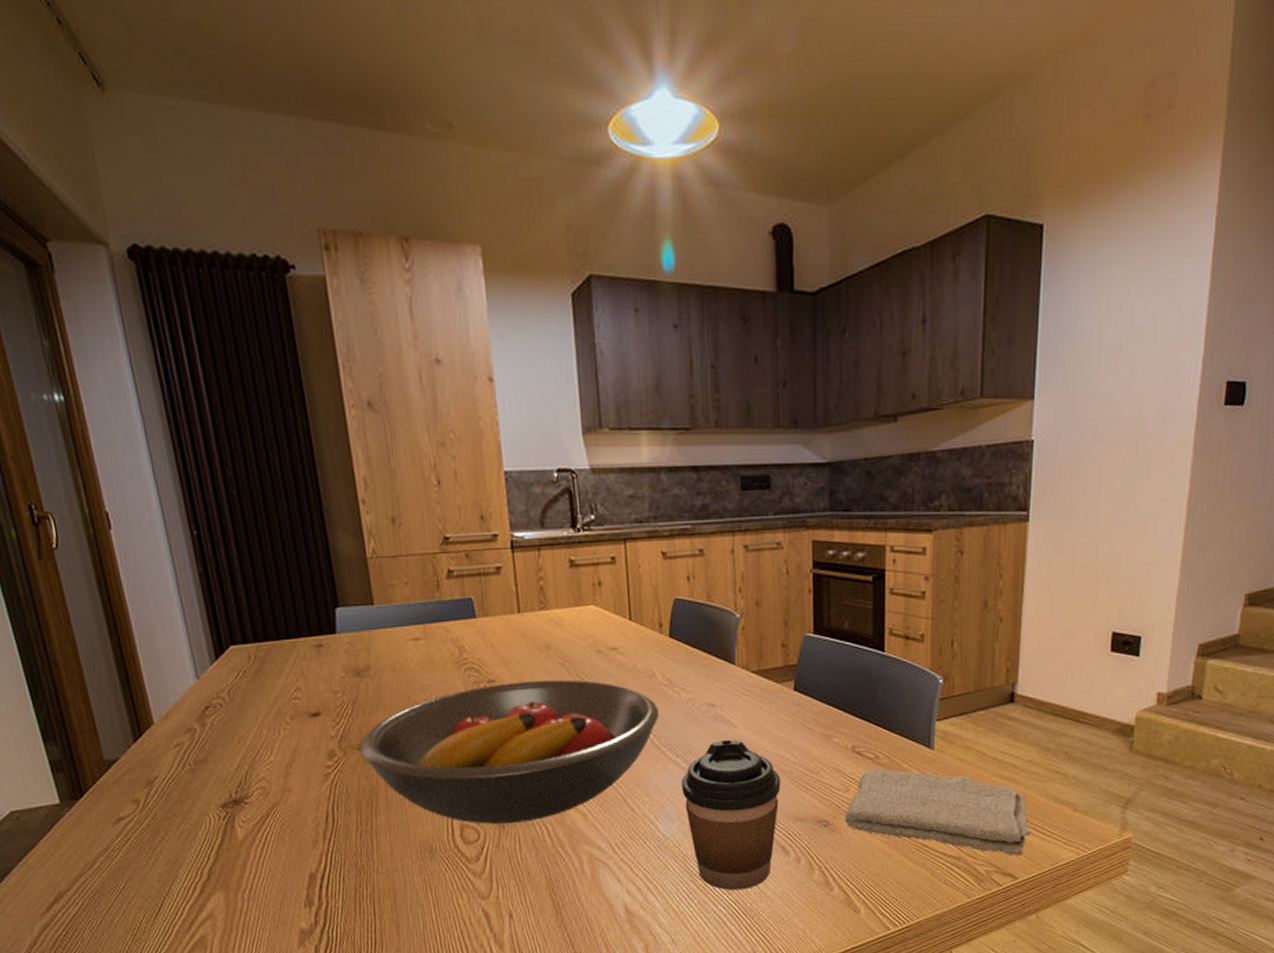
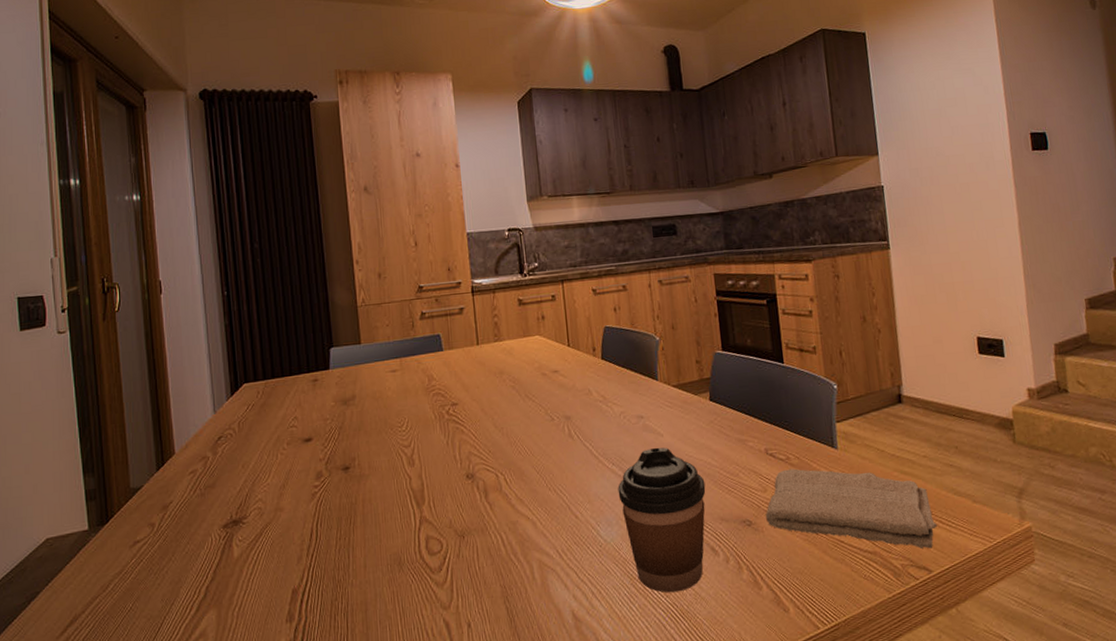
fruit bowl: present [359,679,659,824] -> none [343,400,596,536]

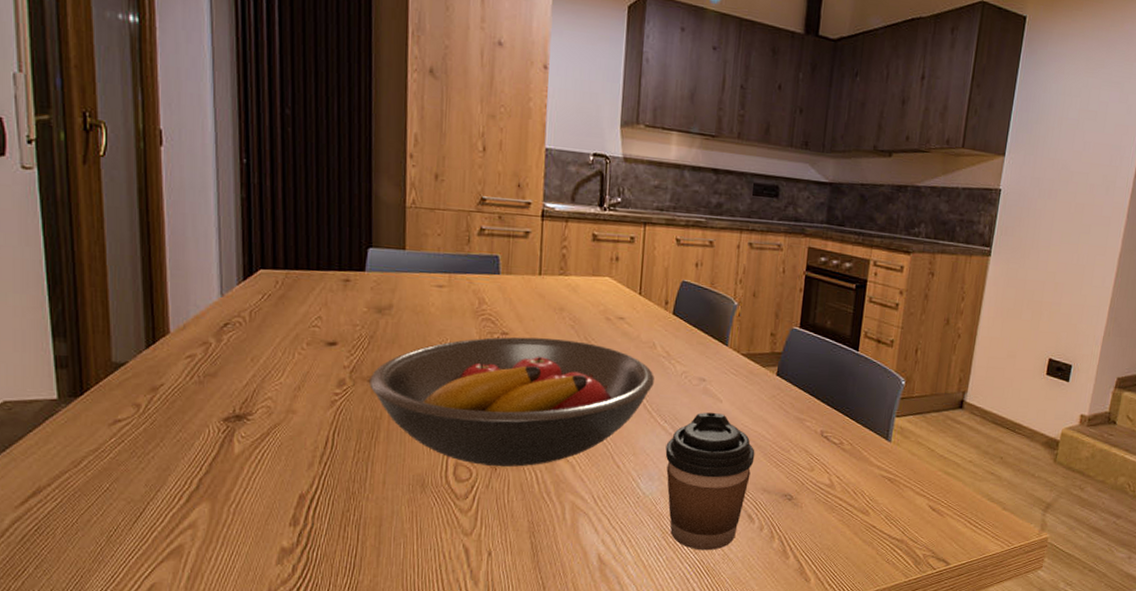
fruit bowl: none [343,400,596,536] -> present [369,337,654,467]
washcloth: present [766,468,937,549] -> none [807,453,965,544]

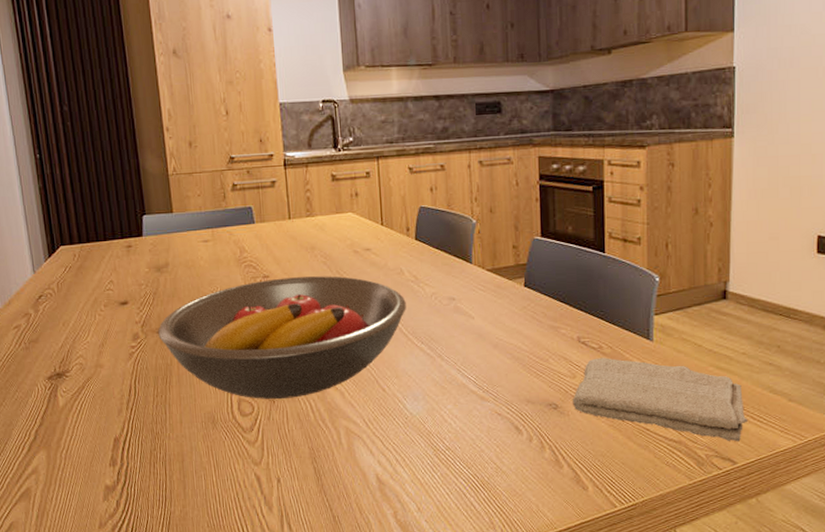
coffee cup: present [665,412,755,551] -> none [426,330,514,465]
washcloth: none [807,453,965,544] -> present [573,357,747,442]

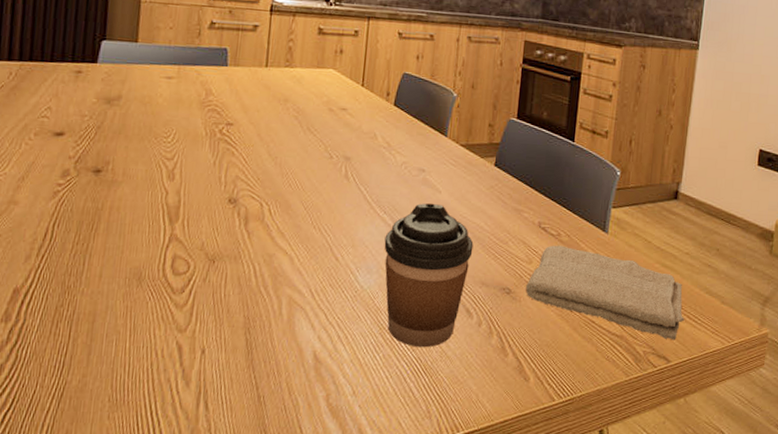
fruit bowl: present [158,276,406,399] -> none [93,127,375,260]
coffee cup: none [426,330,514,465] -> present [384,203,474,348]

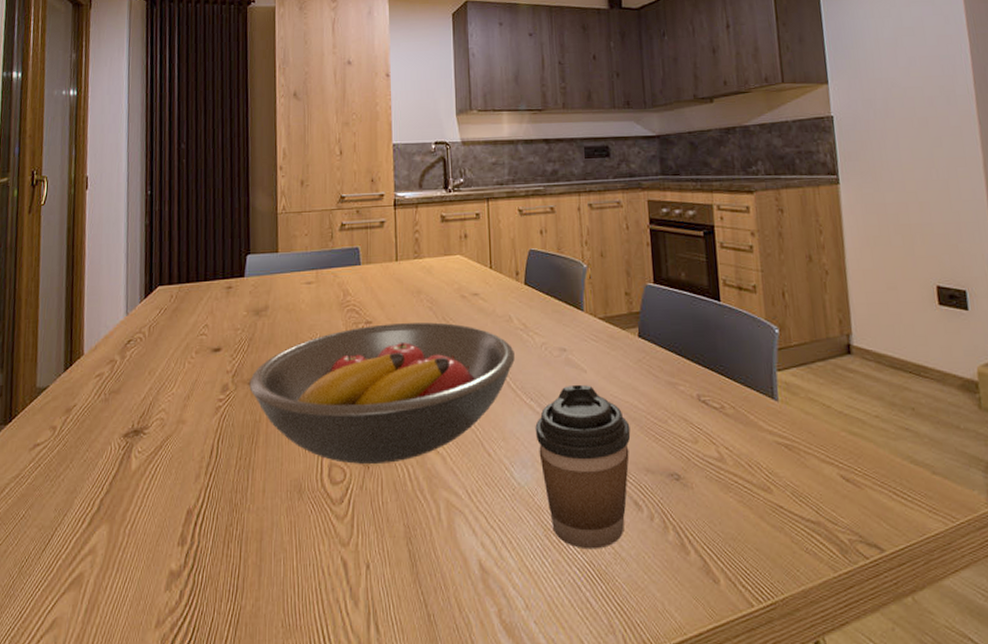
fruit bowl: none [93,127,375,260] -> present [249,322,515,464]
washcloth: present [526,245,684,340] -> none [696,419,890,524]

